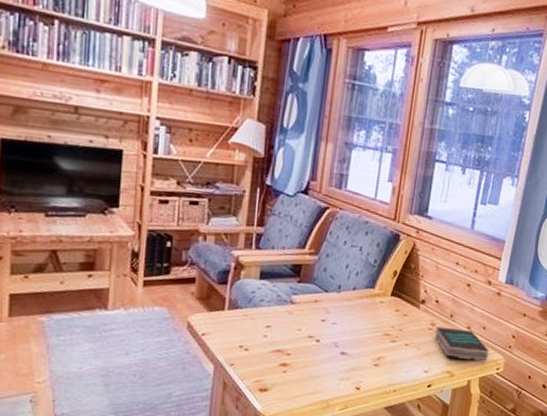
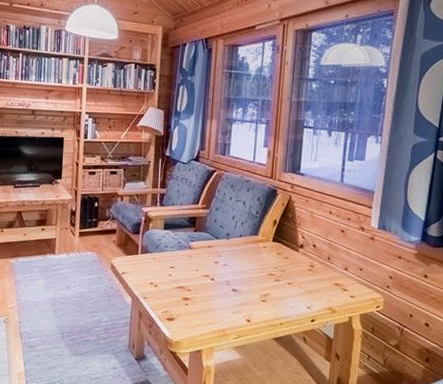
book: present [435,326,489,361] -> none [314,268,368,299]

